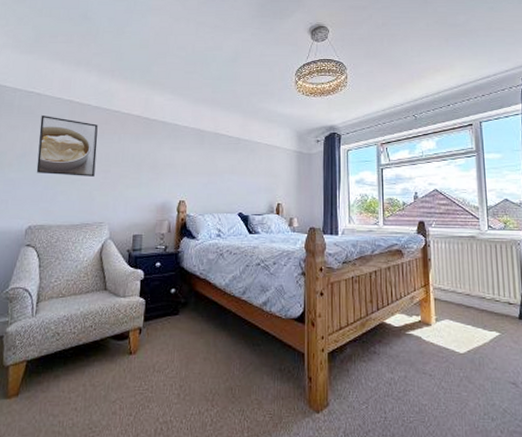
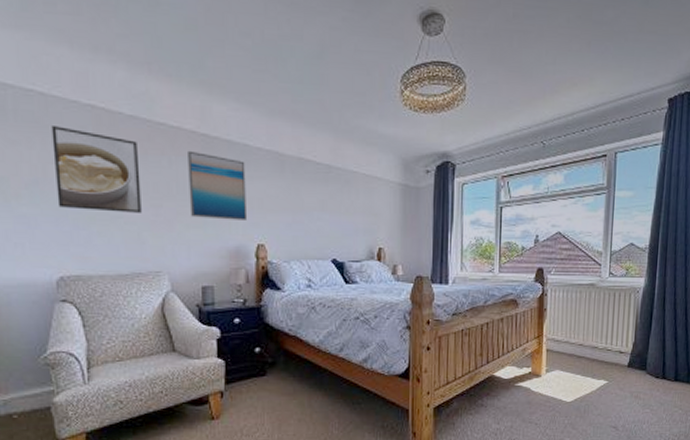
wall art: none [130,130,175,182] -> present [188,150,248,220]

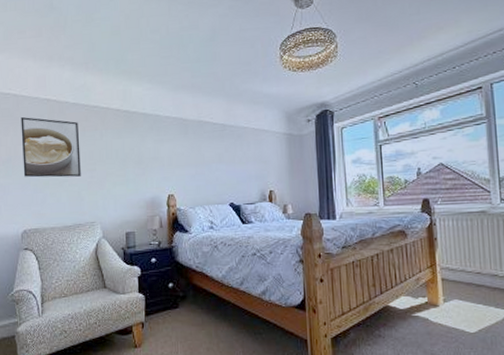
wall art: present [188,150,248,220] -> none [114,124,160,177]

